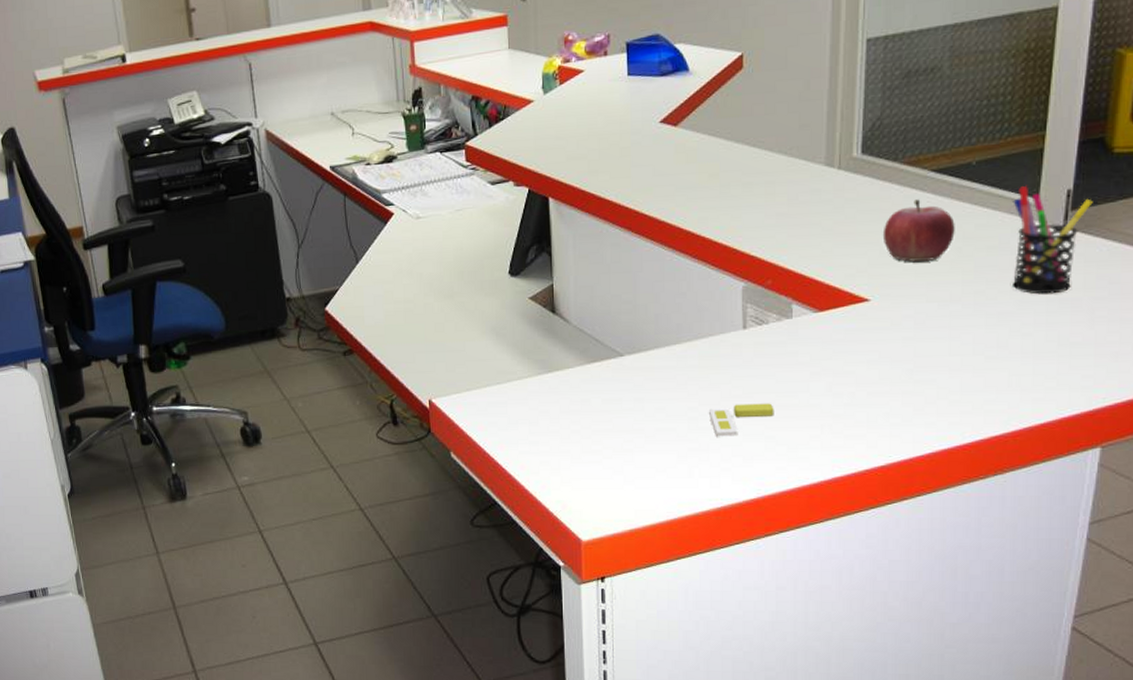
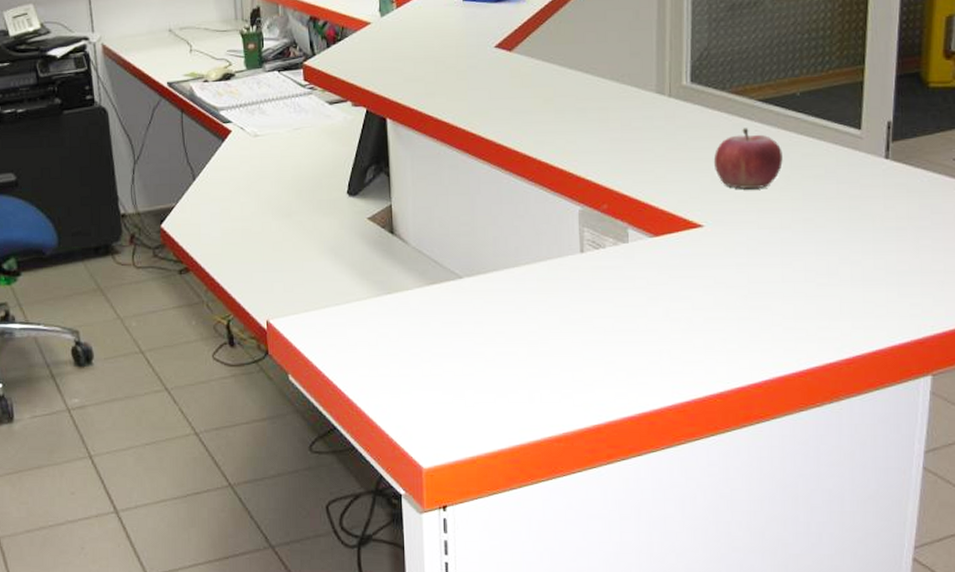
sticky notes: present [709,403,774,437] -> none [549,328,613,361]
pen holder: present [1013,186,1093,295] -> none [836,117,912,223]

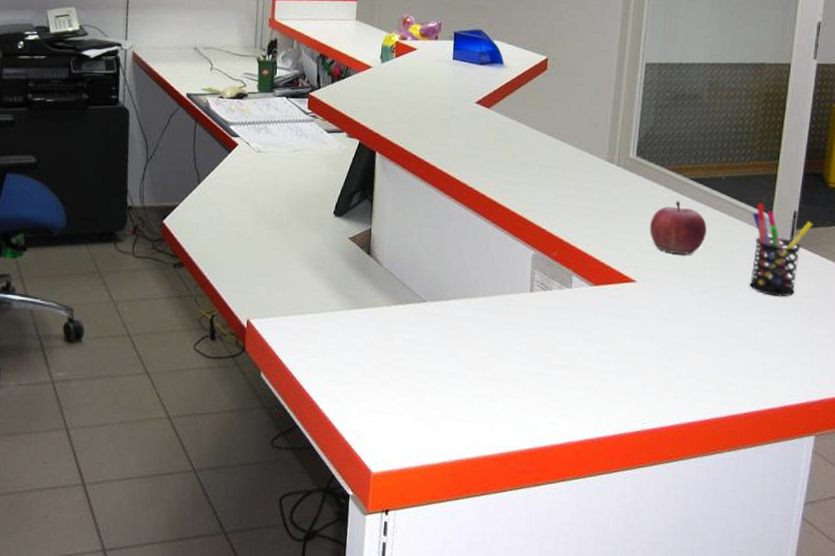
pen holder: none [836,117,912,223] -> present [750,203,813,297]

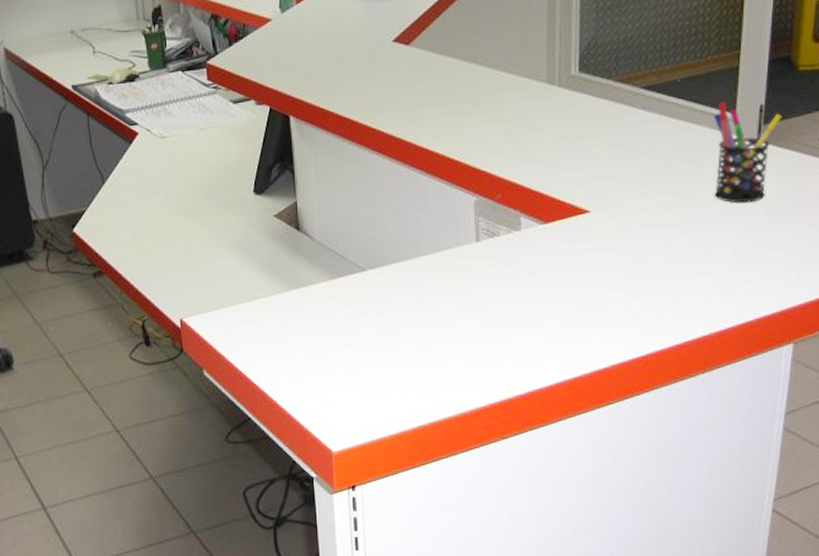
fruit: present [649,201,707,255] -> none [600,115,664,174]

